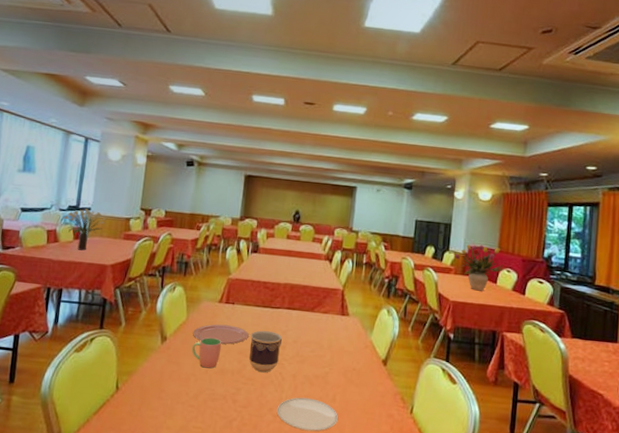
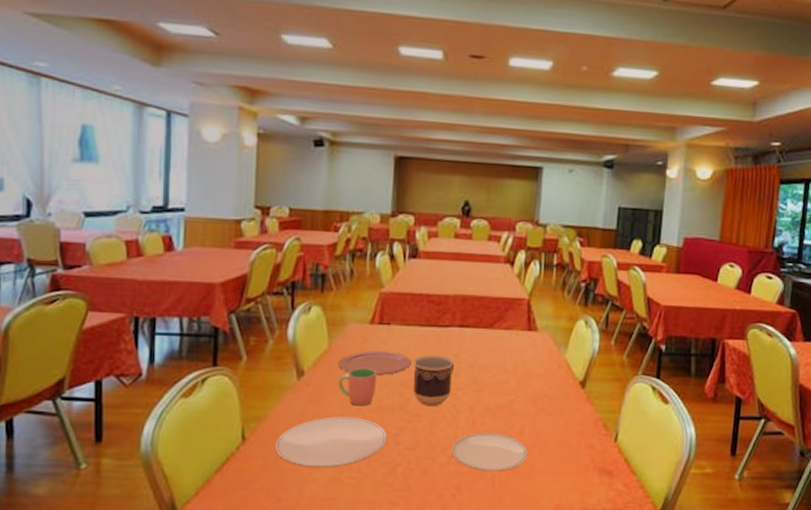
flower arrangement: present [63,208,107,251] -> none [147,208,208,266]
plate: none [140,375,227,418] -> present [274,416,387,469]
flower arrangement: present [455,244,503,291] -> none [667,235,726,292]

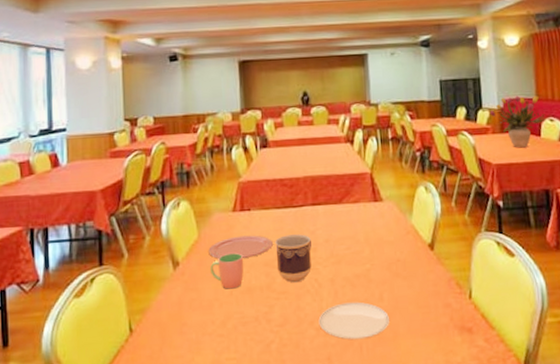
plate: present [274,416,387,469] -> none [159,300,259,353]
flower arrangement: none [667,235,726,292] -> present [489,95,545,148]

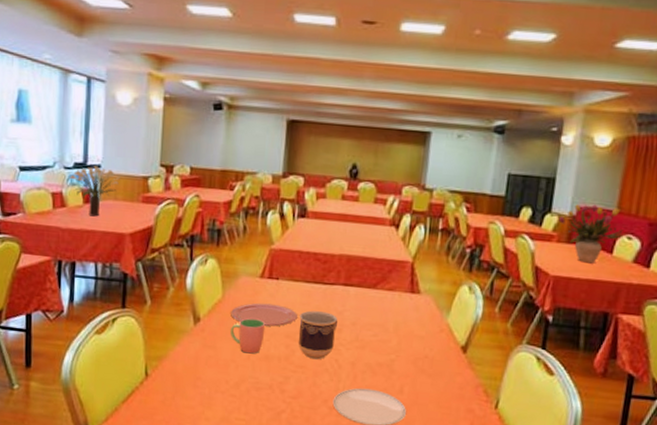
flower arrangement: none [36,129,86,179] -> present [69,165,120,217]

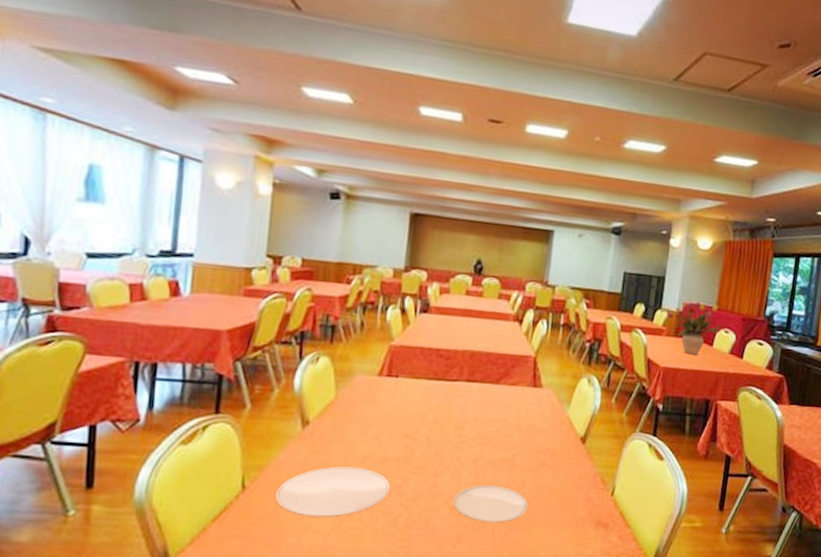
flower arrangement: present [69,165,120,217] -> none [153,253,218,312]
plate: none [173,361,273,408] -> present [275,466,390,518]
cup: present [229,318,266,354] -> none [343,419,383,457]
plate: present [231,303,297,327] -> none [344,402,418,427]
cup: present [298,310,338,360] -> none [417,408,460,459]

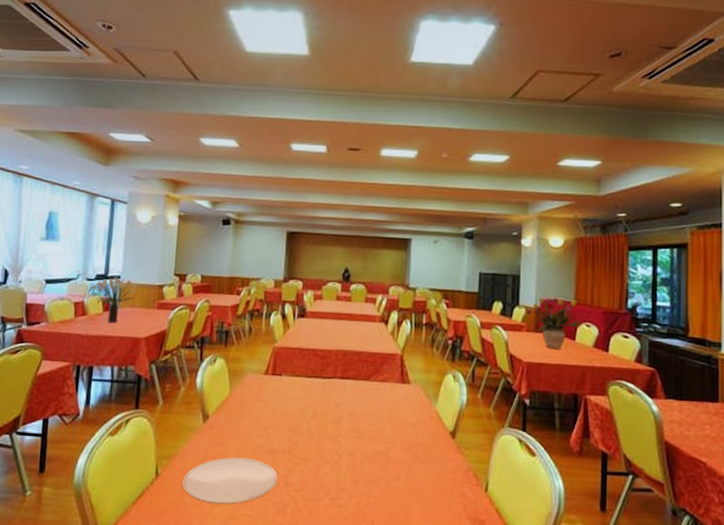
flower arrangement: none [153,253,218,312] -> present [91,276,138,323]
plate: present [453,485,528,523] -> none [334,477,404,516]

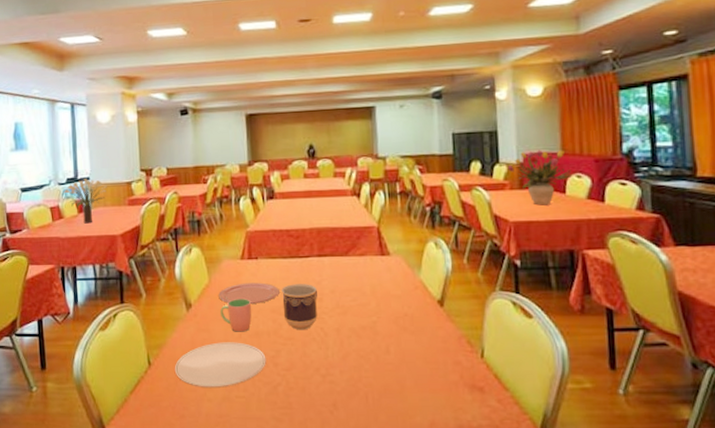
cup: none [236,414,270,449] -> present [219,299,252,332]
plate: none [237,398,299,421] -> present [218,282,280,305]
cup: none [300,404,336,451] -> present [282,284,317,330]

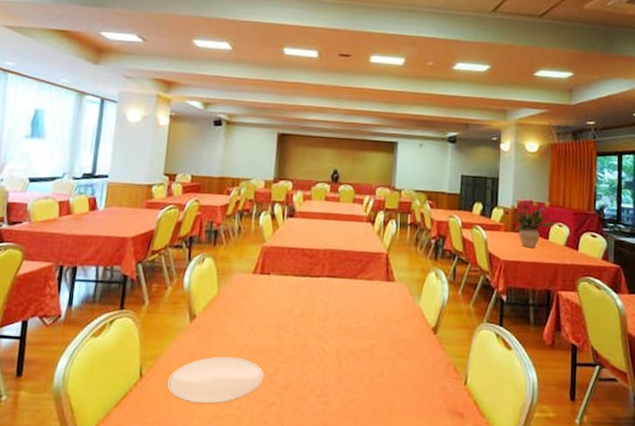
flower arrangement: present [64,178,107,224] -> none [77,175,126,223]
plate: present [218,282,280,305] -> none [225,297,287,320]
cup: present [219,299,252,332] -> none [223,313,258,347]
cup: present [282,284,317,330] -> none [287,302,323,349]

